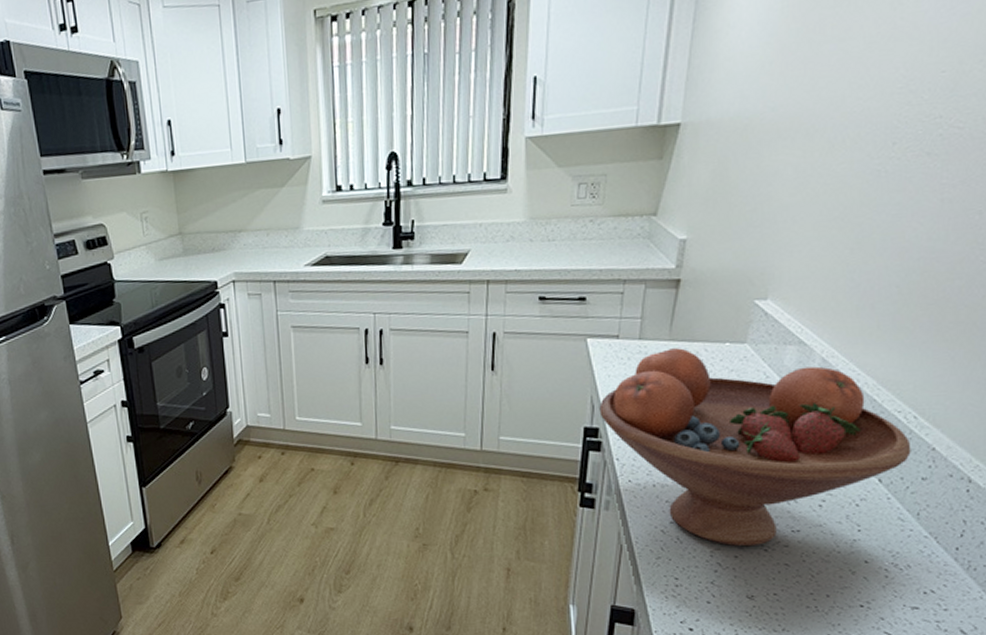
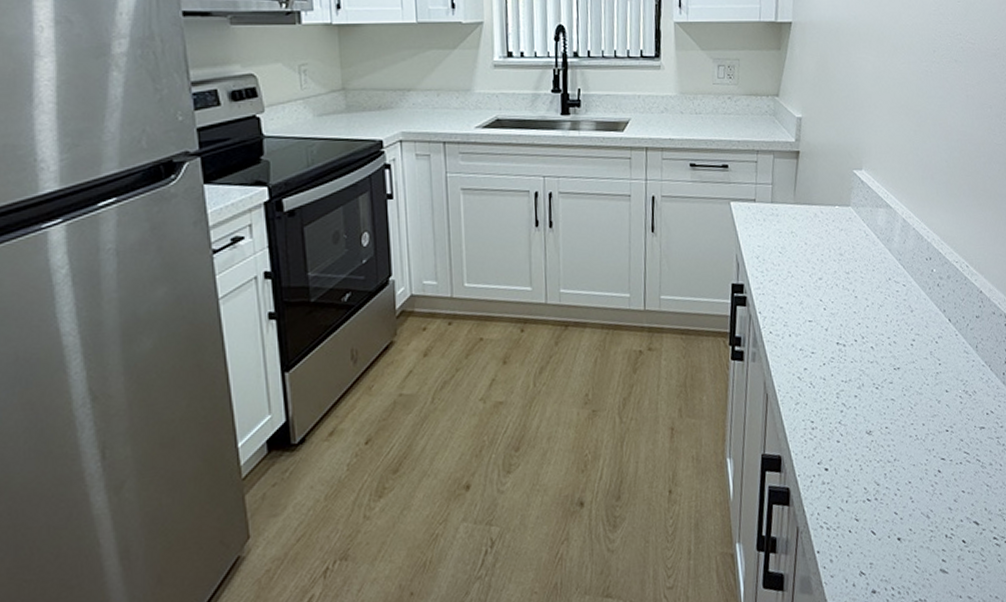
fruit bowl: present [599,348,911,547] -> none [743,210,968,387]

